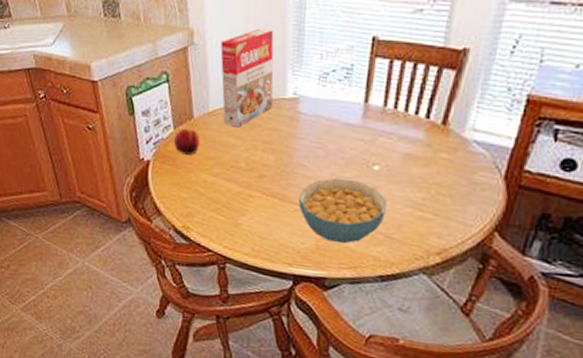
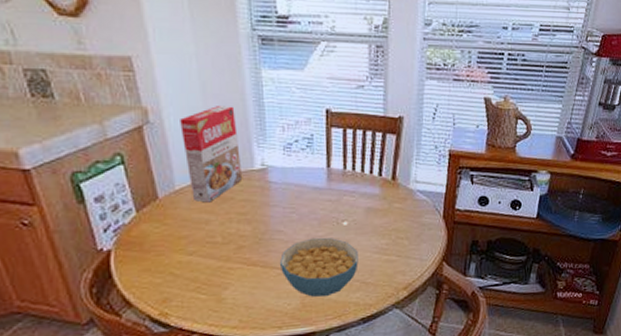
fruit: present [173,128,200,155] -> none [137,210,169,238]

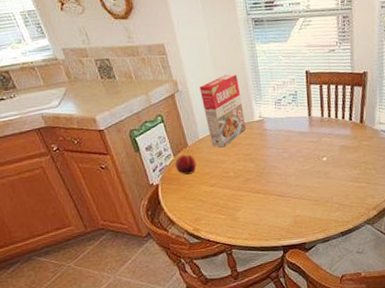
fruit: none [137,210,169,238] -> present [175,154,197,175]
cereal bowl: present [279,237,359,297] -> none [276,170,337,216]

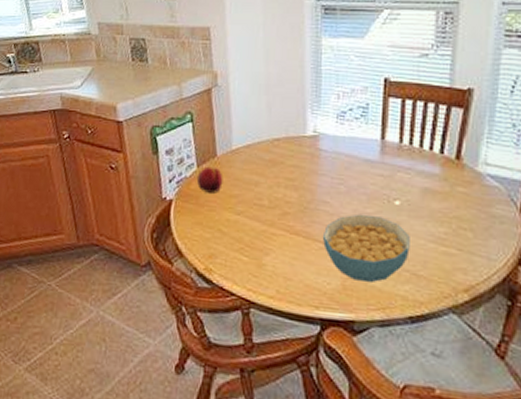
cereal box: present [200,74,247,148] -> none [243,72,295,165]
cereal bowl: none [276,170,337,216] -> present [322,214,410,283]

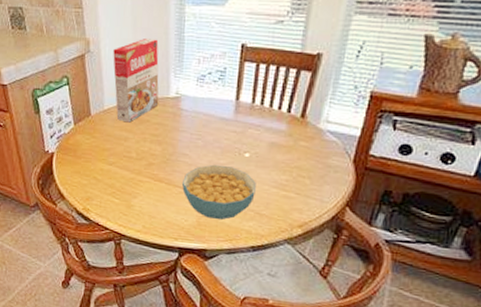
fruit: present [196,166,223,193] -> none [74,124,97,147]
cereal box: none [243,72,295,165] -> present [113,39,159,123]

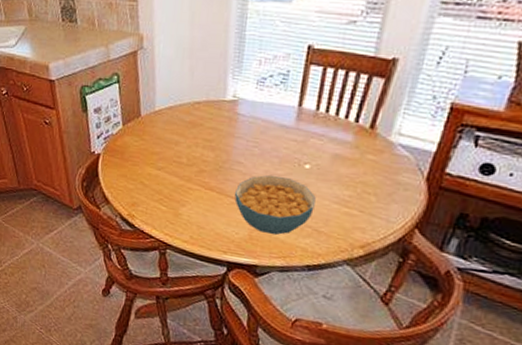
cereal box: present [113,39,159,123] -> none [167,36,217,126]

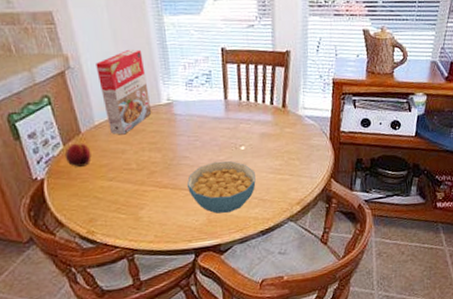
fruit: none [122,125,147,150] -> present [64,143,92,167]
cereal box: none [167,36,217,126] -> present [96,49,152,135]

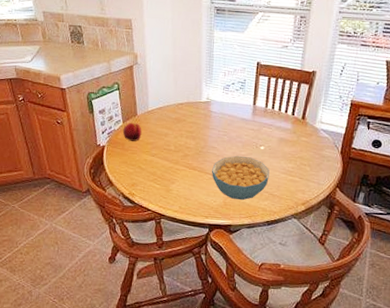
cereal box: present [96,49,152,135] -> none [156,55,193,122]

